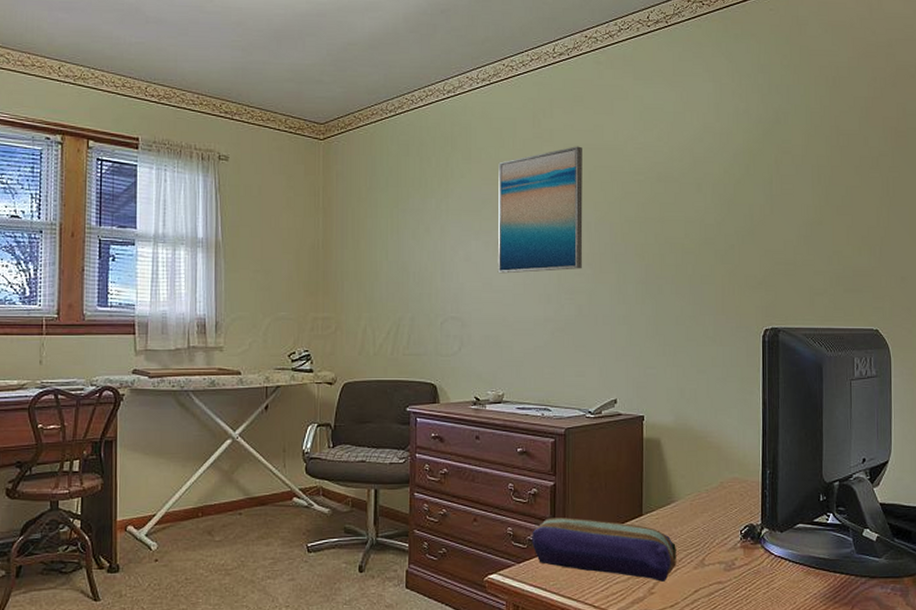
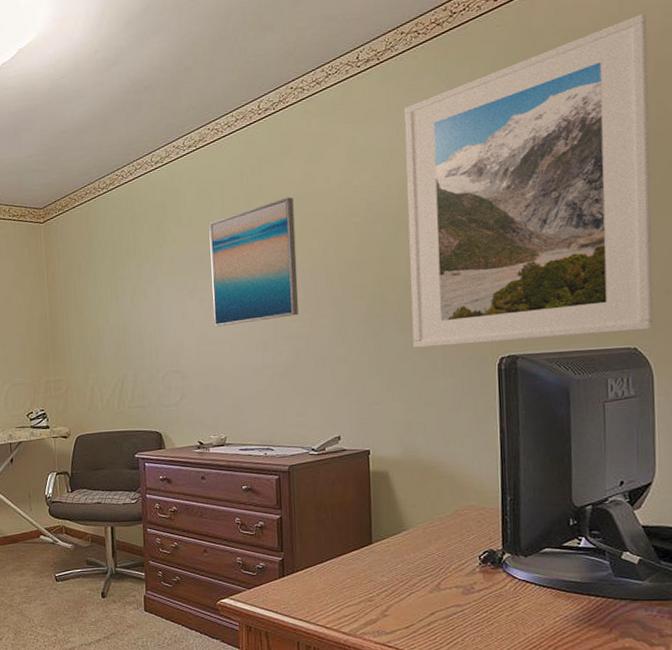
pencil case: present [532,517,676,582] -> none [261,547,410,605]
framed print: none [687,21,892,314] -> present [404,14,654,348]

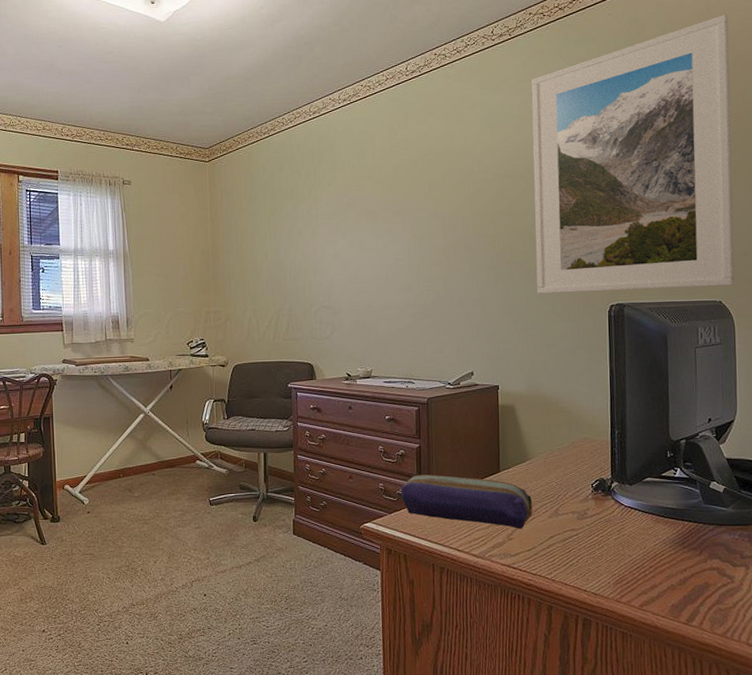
wall art: present [209,197,299,327] -> none [360,152,439,267]
pencil case: none [261,547,410,605] -> present [401,474,532,529]

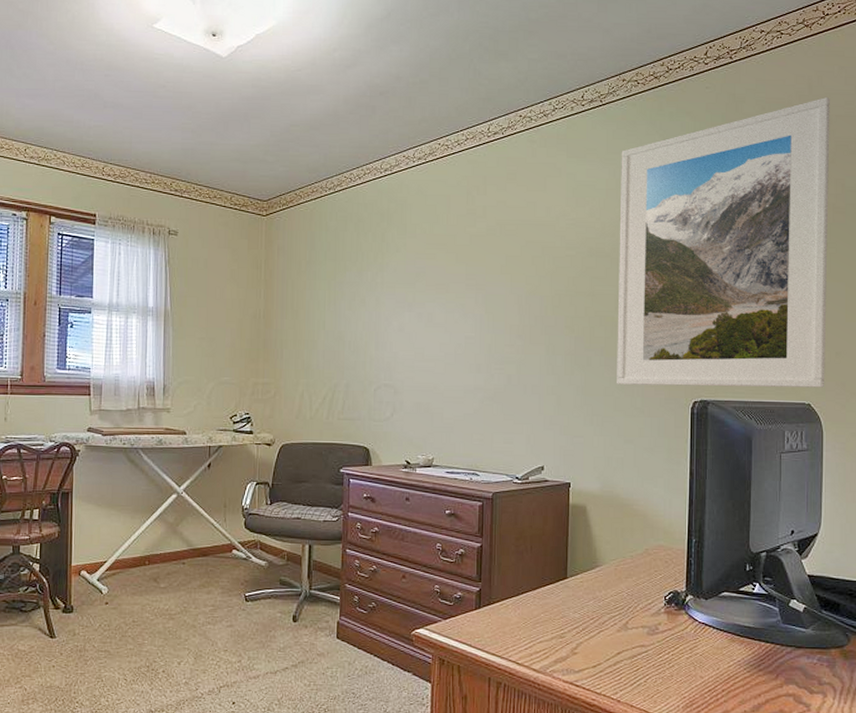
pencil case: present [401,474,532,529] -> none [458,577,600,643]

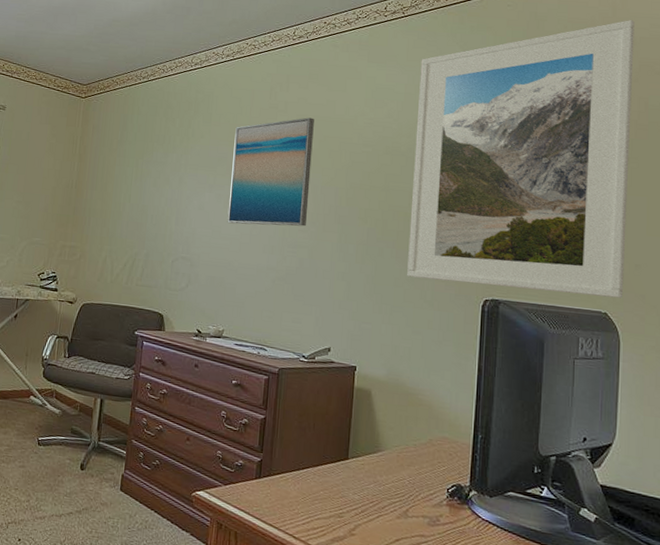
wall art: none [430,222,515,344] -> present [227,117,314,227]

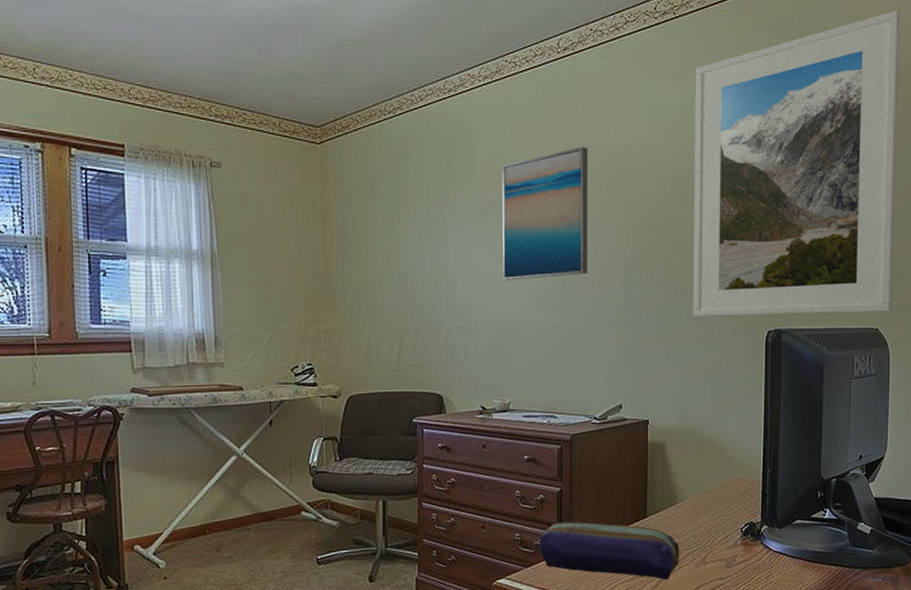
pencil case: none [239,448,380,525] -> present [539,522,679,580]

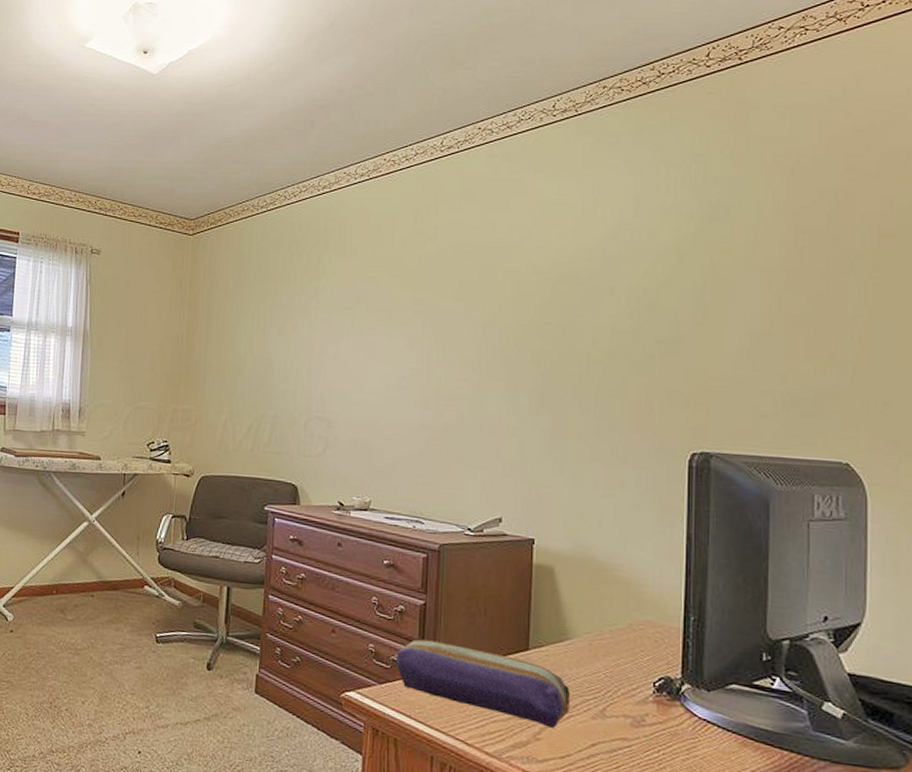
wall art: present [502,147,588,281] -> none [369,243,471,375]
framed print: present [693,10,900,316] -> none [593,101,873,445]

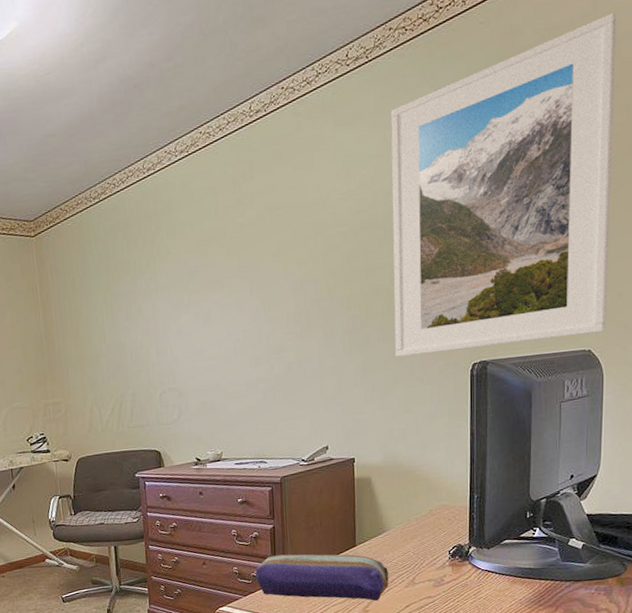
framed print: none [593,101,873,445] -> present [390,13,616,357]

